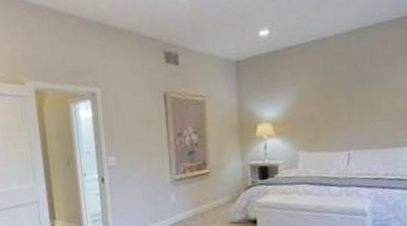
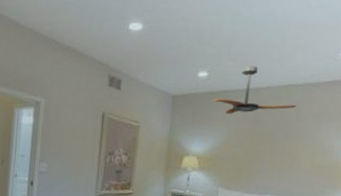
ceiling fan: none [279,14,369,72] -> present [213,65,296,115]

